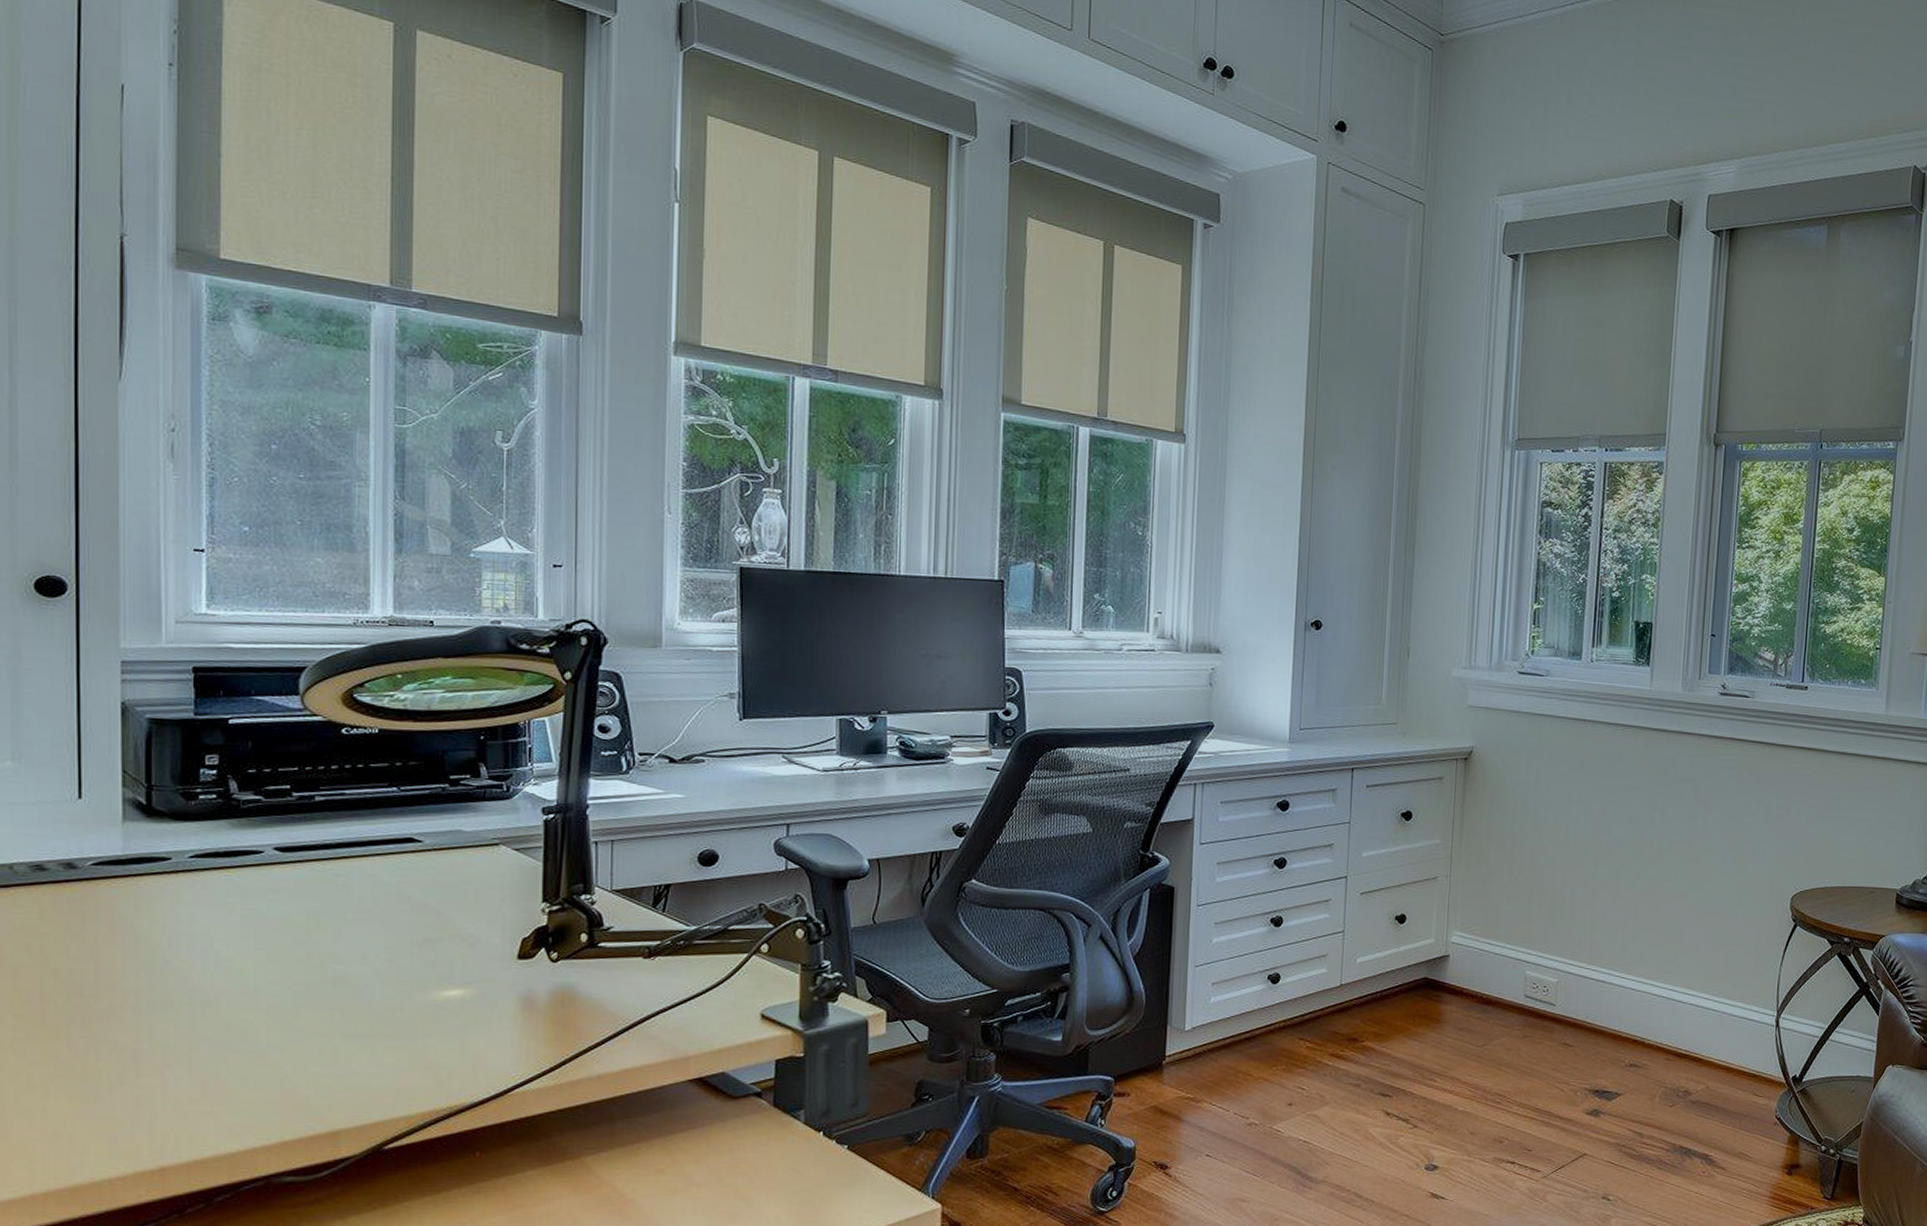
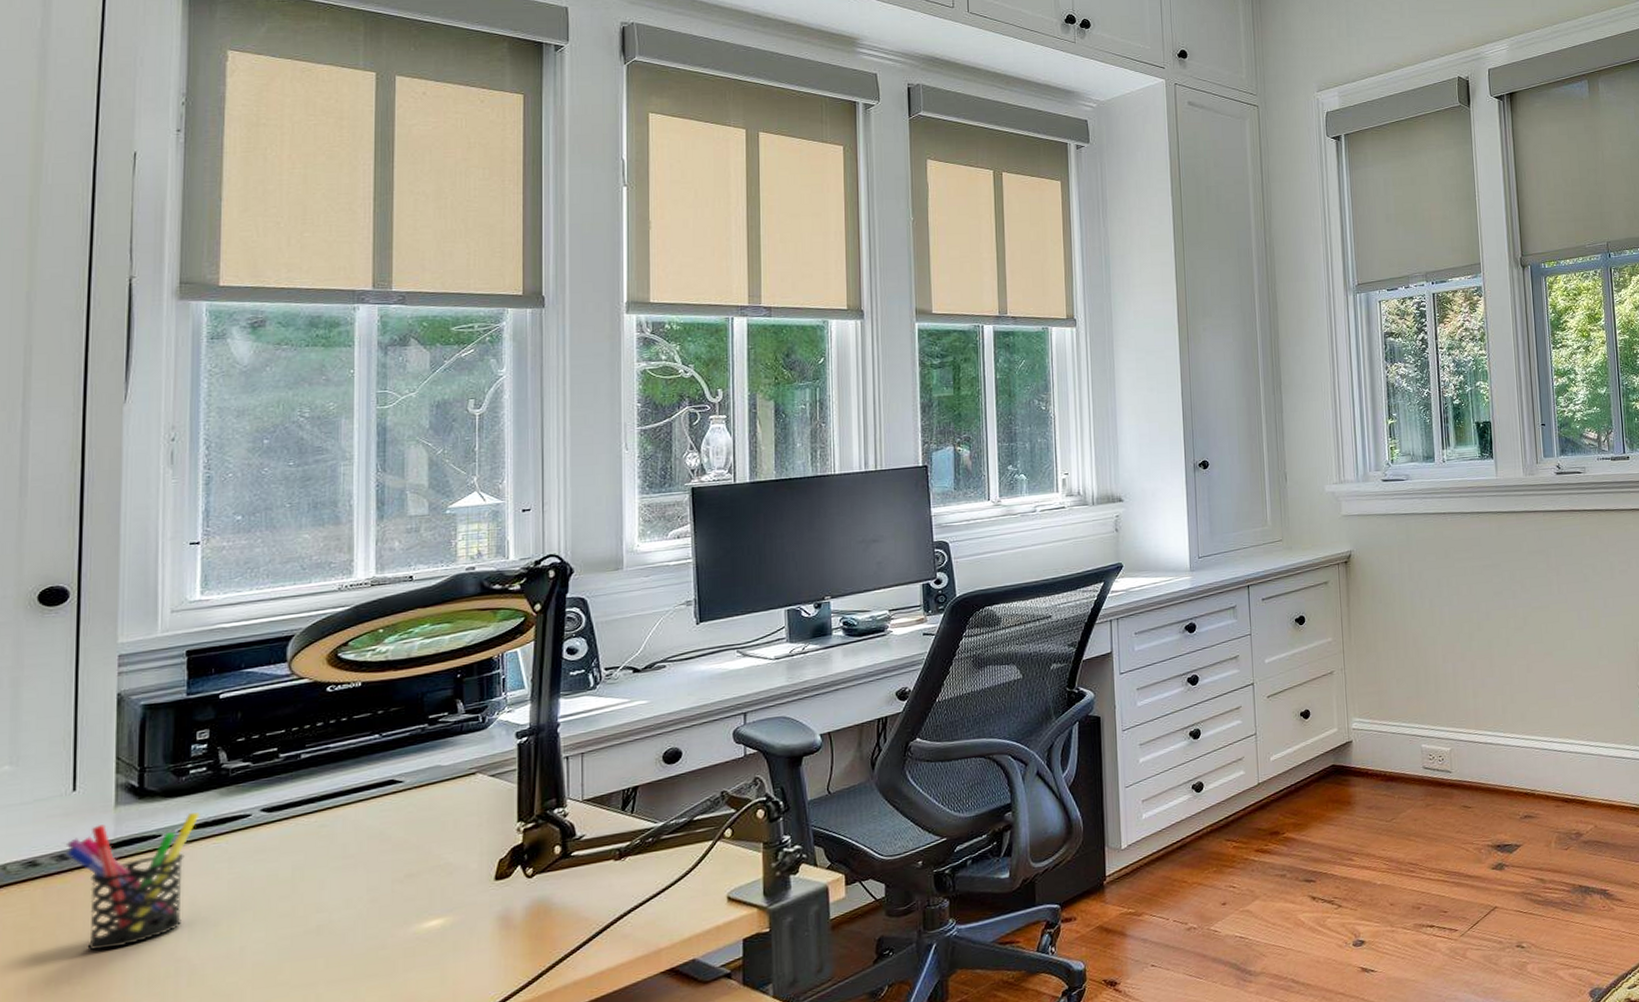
pen holder: none [72,838,211,967] -> present [65,812,200,951]

